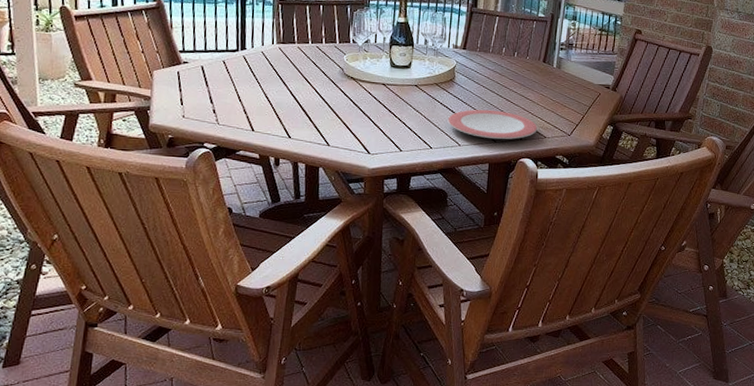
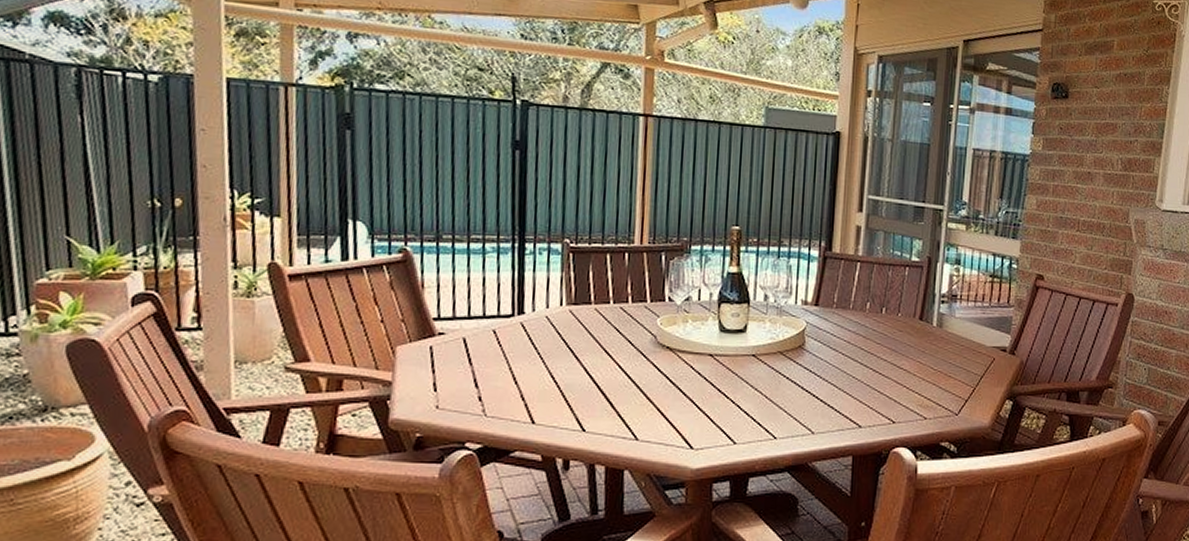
plate: present [447,109,538,140] -> none [796,384,915,424]

